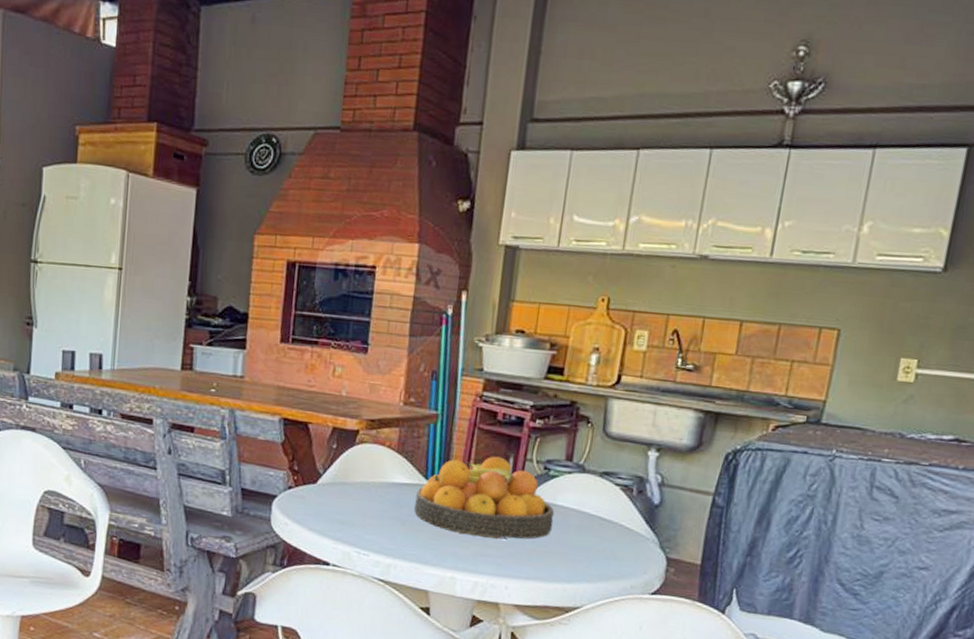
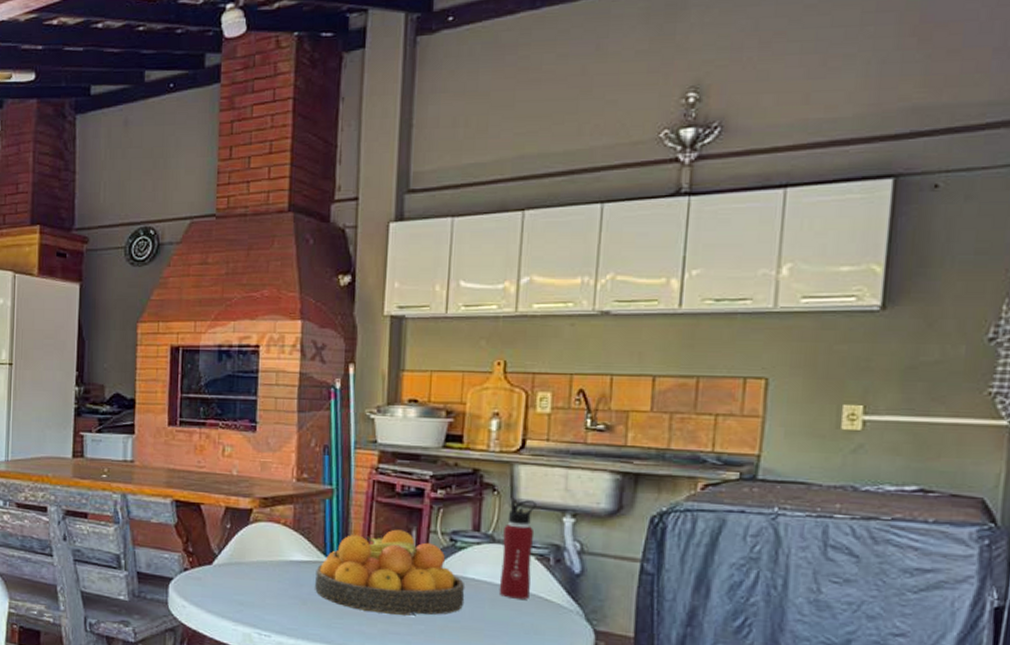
water bottle: none [584,432,626,527] -> present [499,499,537,600]

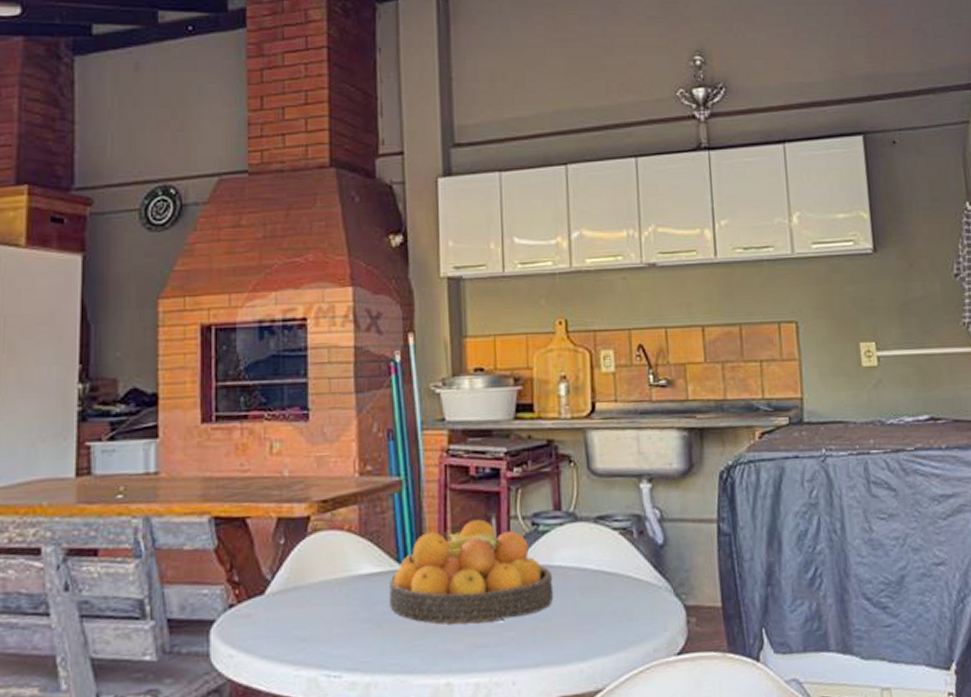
water bottle: present [499,499,537,600] -> none [584,468,618,583]

